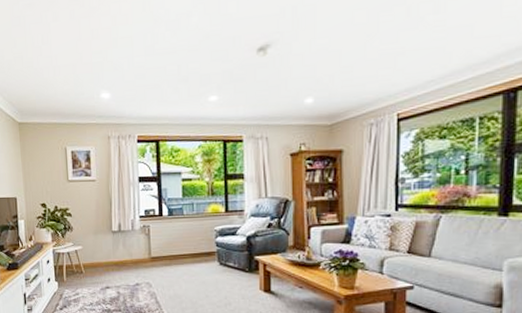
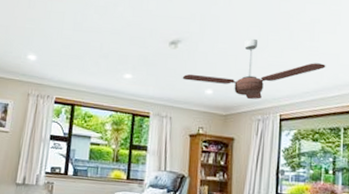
ceiling fan: none [276,24,456,102] -> present [182,38,326,100]

